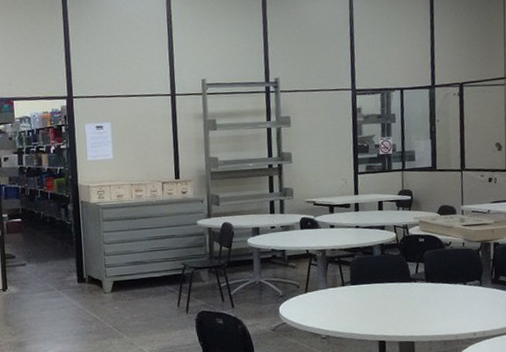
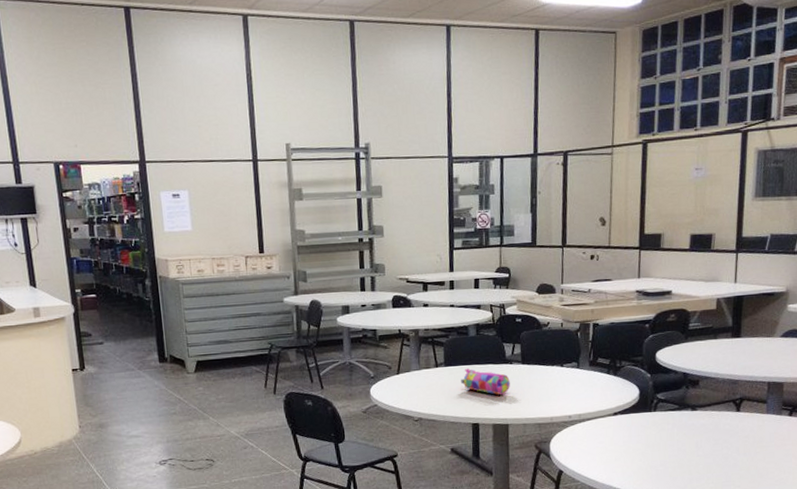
pencil case: none [367,286,415,313] -> present [461,368,510,395]

